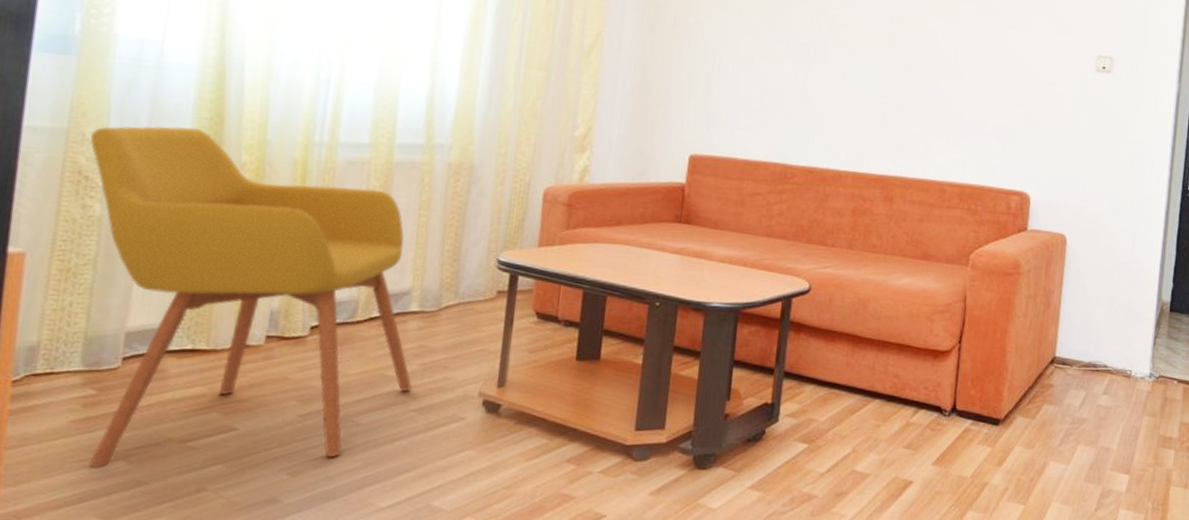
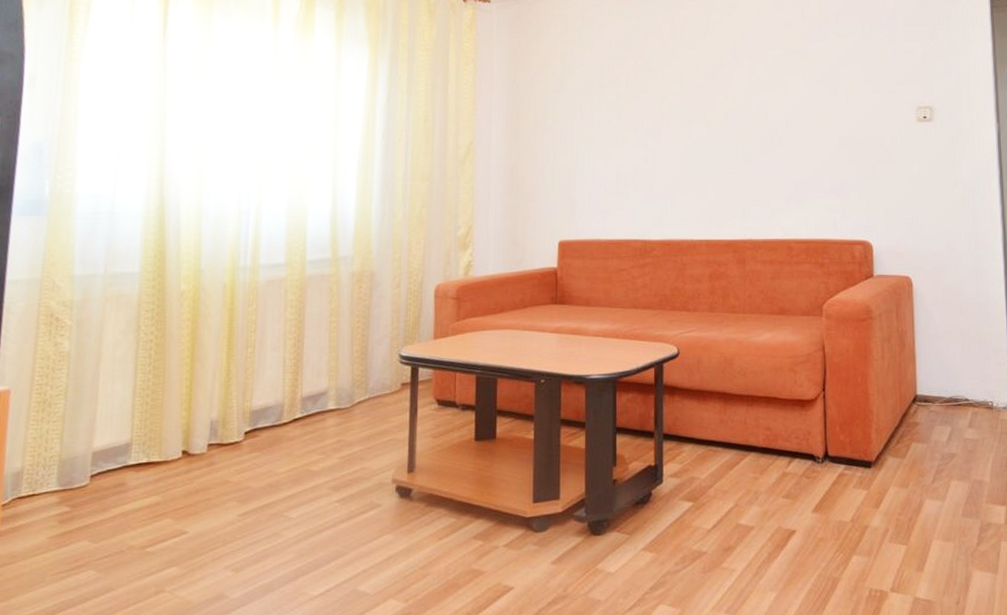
armchair: present [89,125,412,468] -> none [60,266,334,579]

